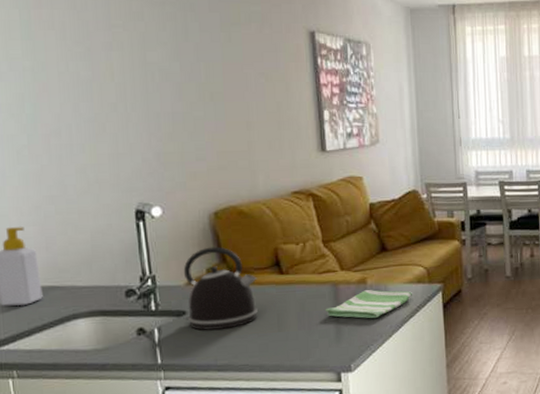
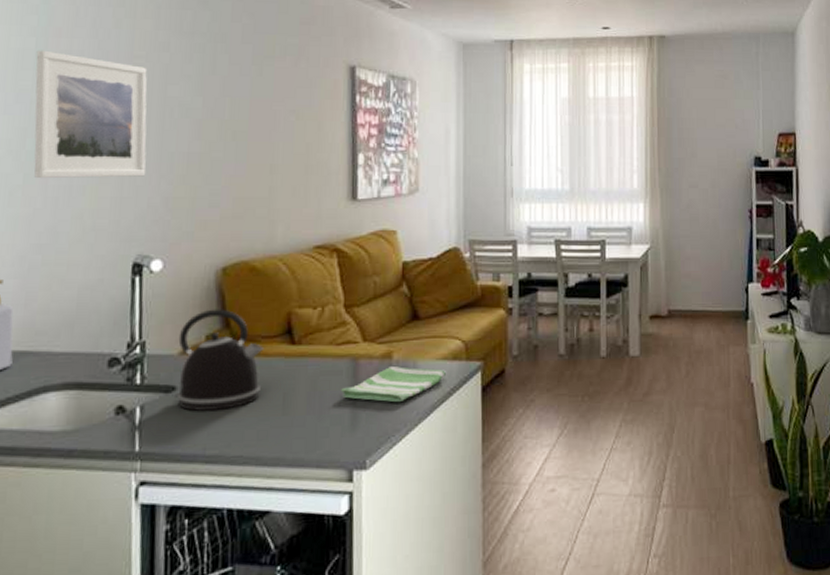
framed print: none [21,21,137,139] -> present [34,50,148,179]

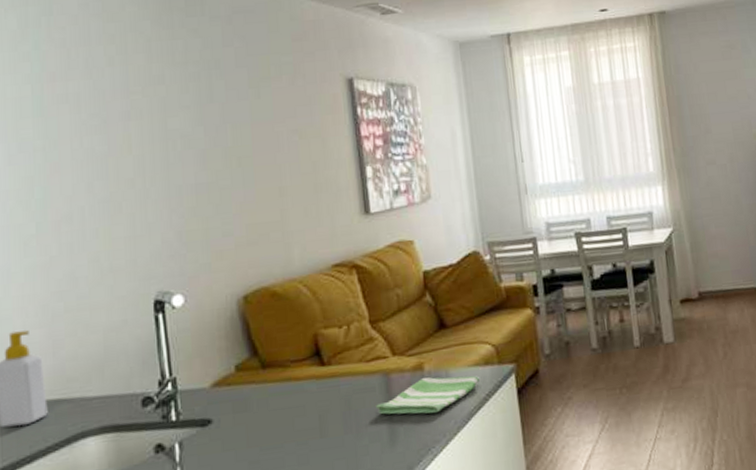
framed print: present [34,50,148,179] -> none [33,96,157,227]
kettle: present [175,309,264,411] -> none [208,337,296,442]

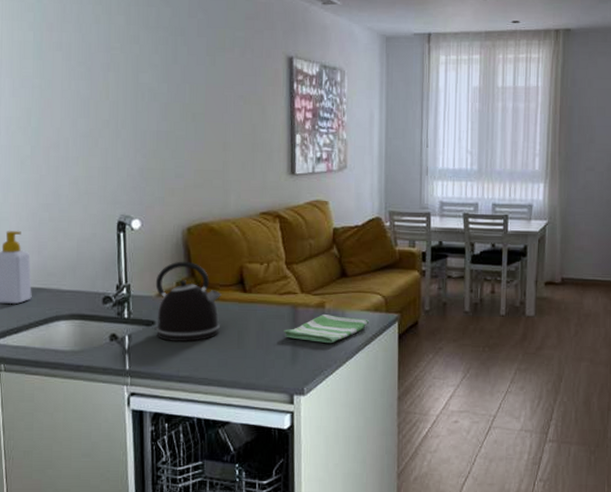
kettle: none [208,337,296,442] -> present [154,261,222,342]

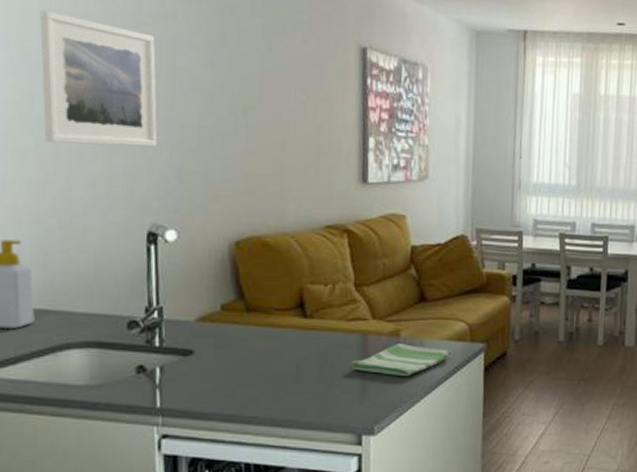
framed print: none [34,42,125,151] -> present [39,10,158,147]
kettle: present [154,261,222,342] -> none [193,280,277,375]

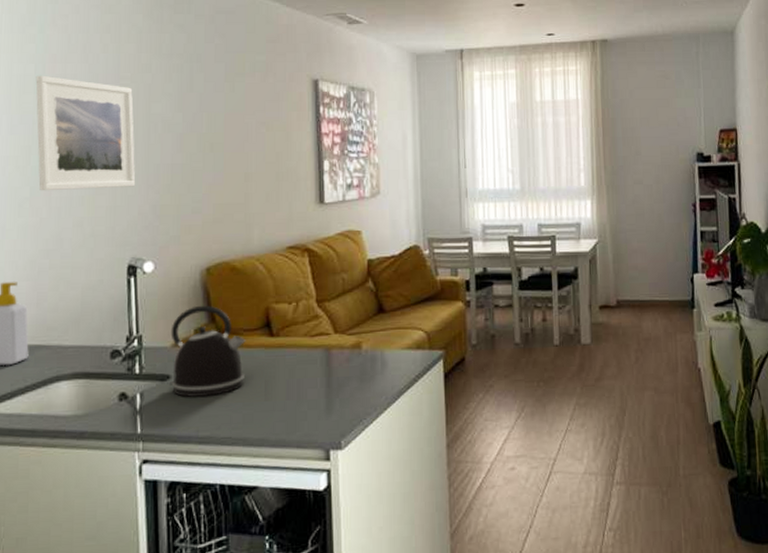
kettle: none [193,280,277,375] -> present [170,305,246,397]
dish towel: present [350,344,452,377] -> none [315,356,412,389]

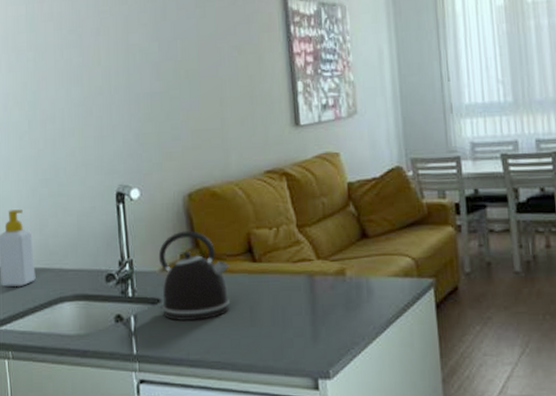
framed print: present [35,75,136,191] -> none [27,15,119,124]

